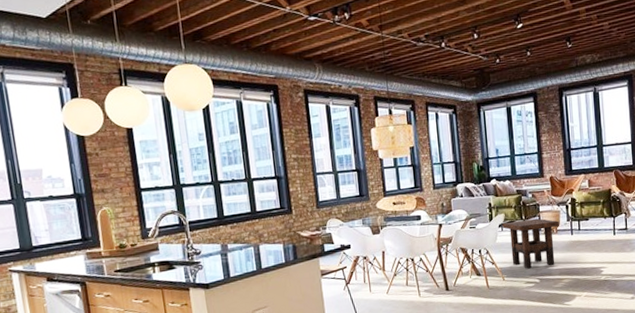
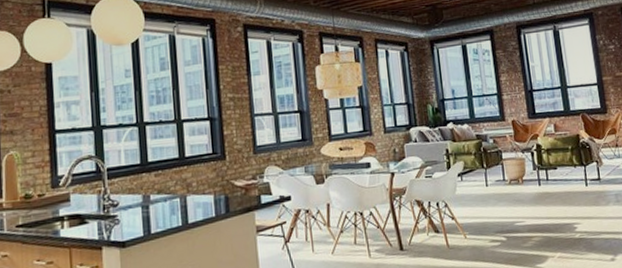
side table: present [502,218,559,269] -> none [461,166,525,225]

